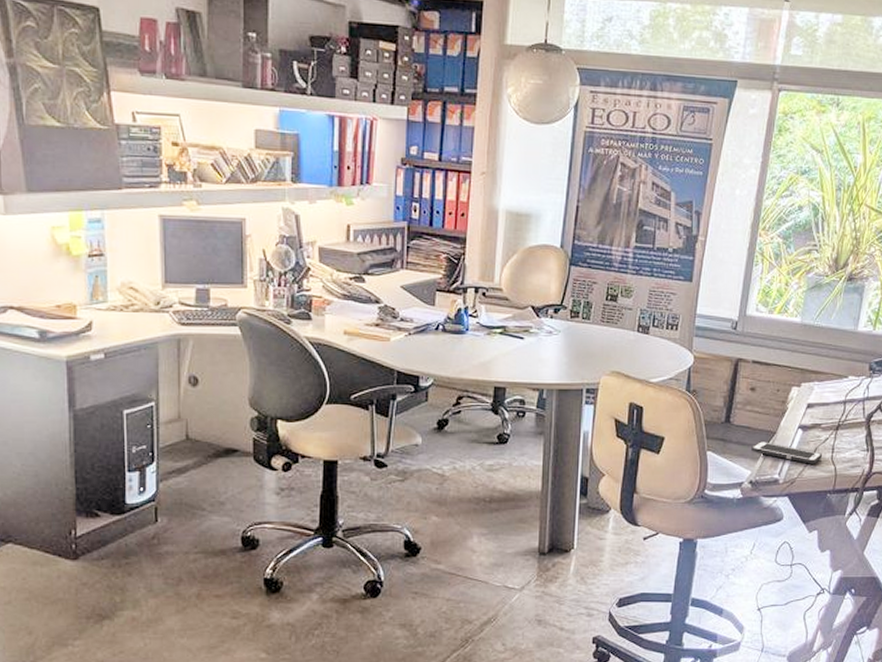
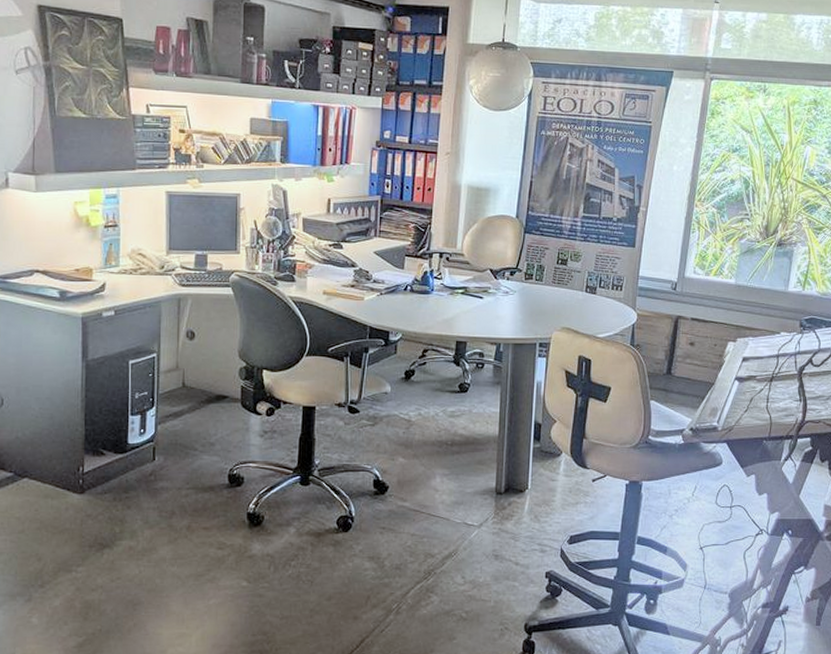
cell phone: present [751,441,823,464] -> none [691,392,758,413]

